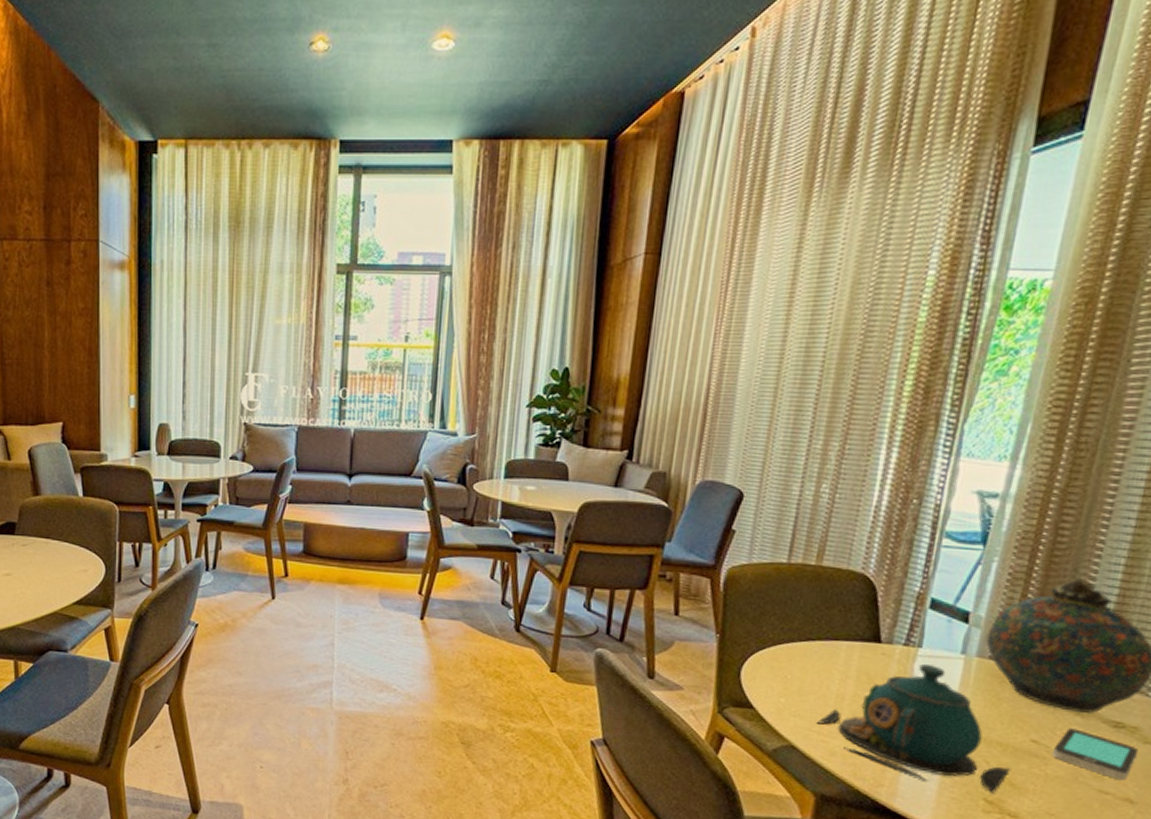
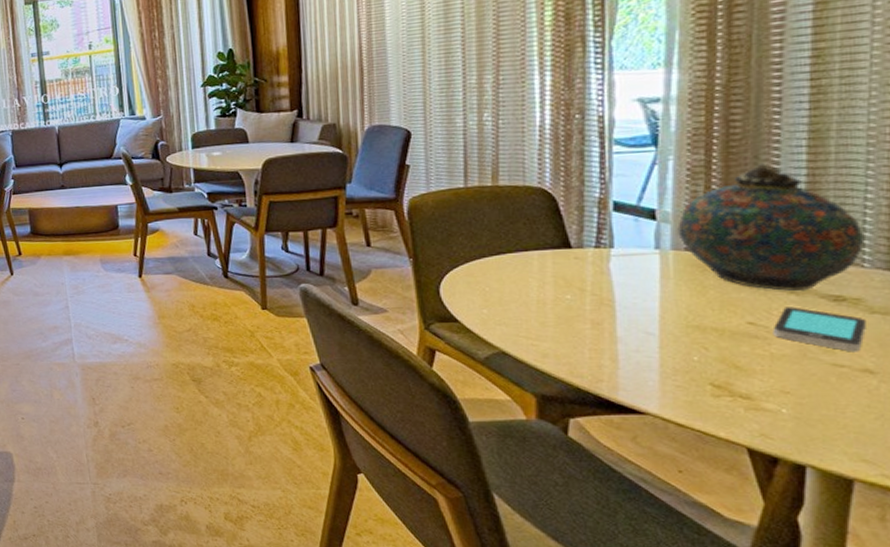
teapot: present [817,664,1011,794] -> none [524,263,732,378]

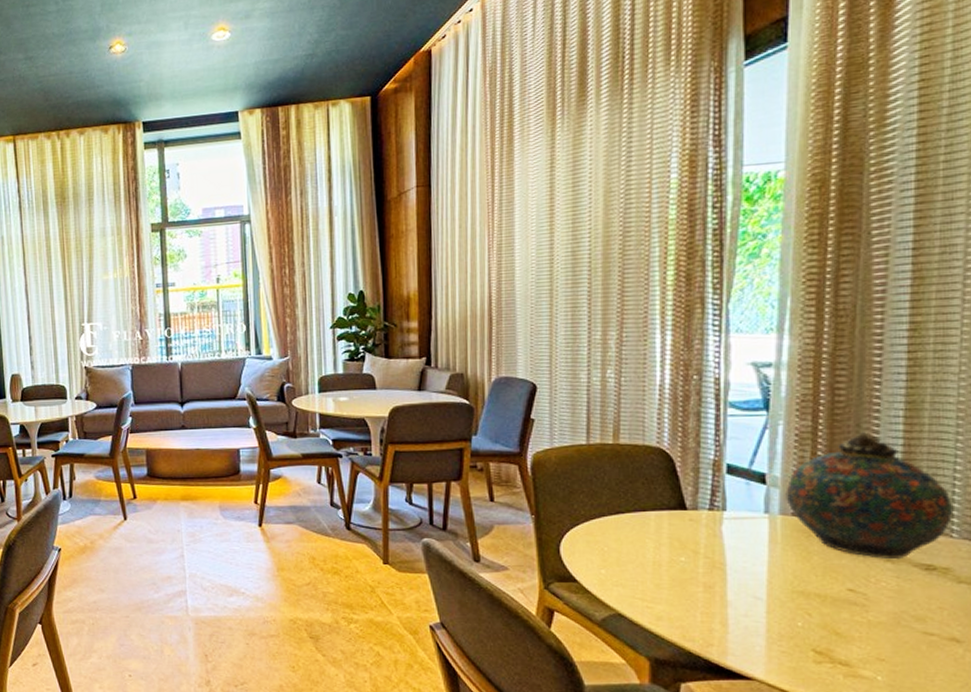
smartphone: present [772,306,867,352] -> none [870,574,955,621]

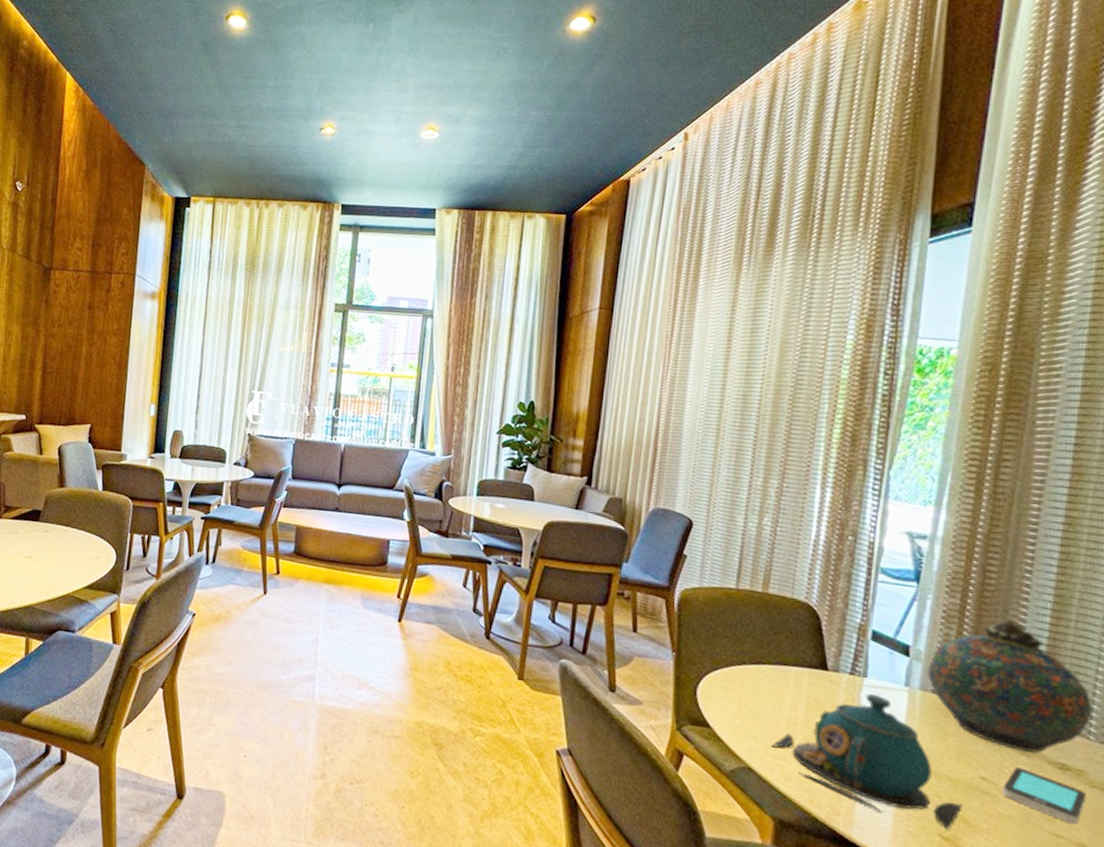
teapot: none [640,526,833,644] -> present [772,694,963,830]
smartphone: none [870,574,955,621] -> present [1002,767,1087,825]

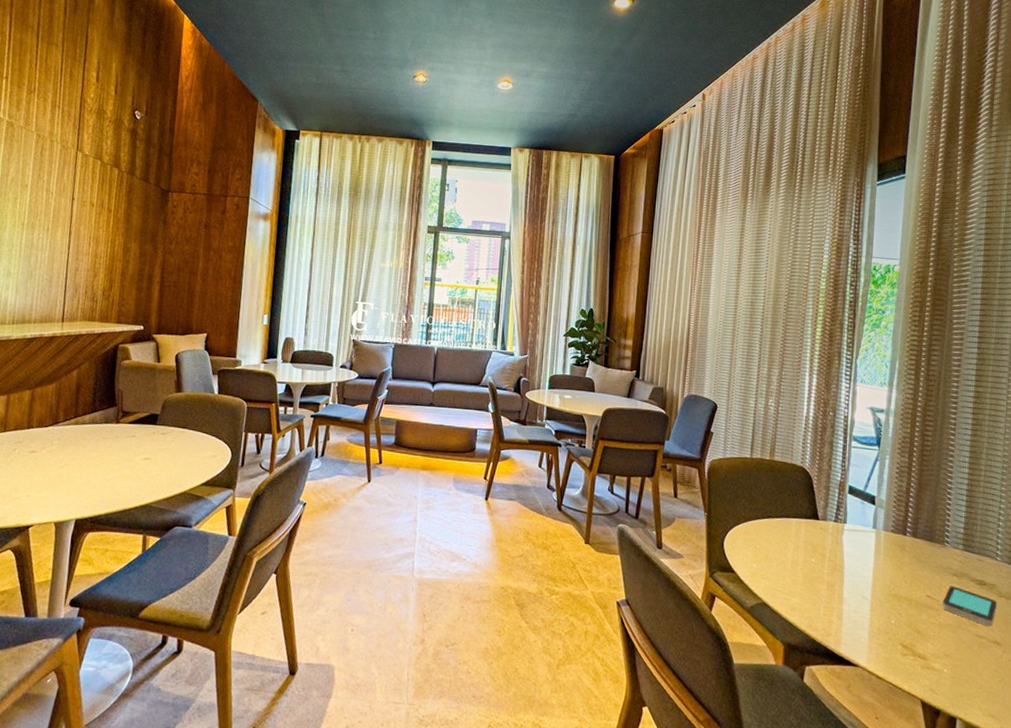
teapot: present [772,694,963,830] -> none [780,537,916,640]
snuff bottle: present [927,617,1093,754] -> none [888,470,999,575]

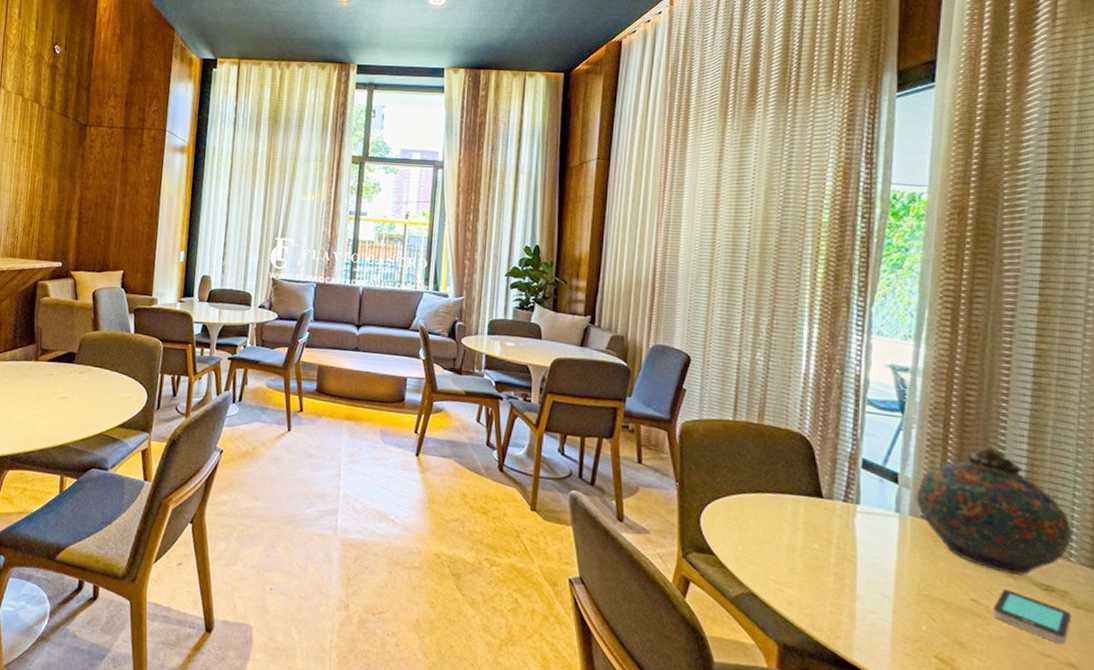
snuff bottle: none [888,470,999,575] -> present [916,445,1073,576]

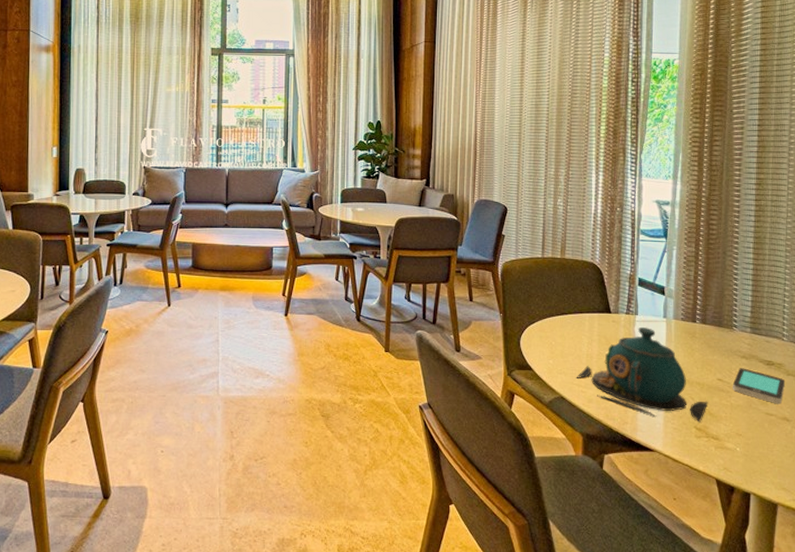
teapot: none [773,520,956,652] -> present [577,328,708,422]
snuff bottle: present [916,445,1073,576] -> none [677,257,784,357]

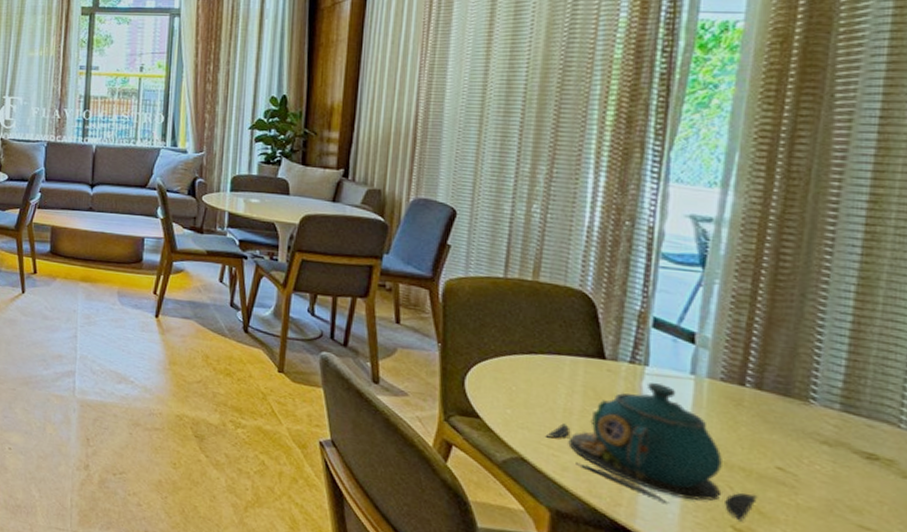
smartphone: present [732,368,786,404] -> none [801,457,899,517]

